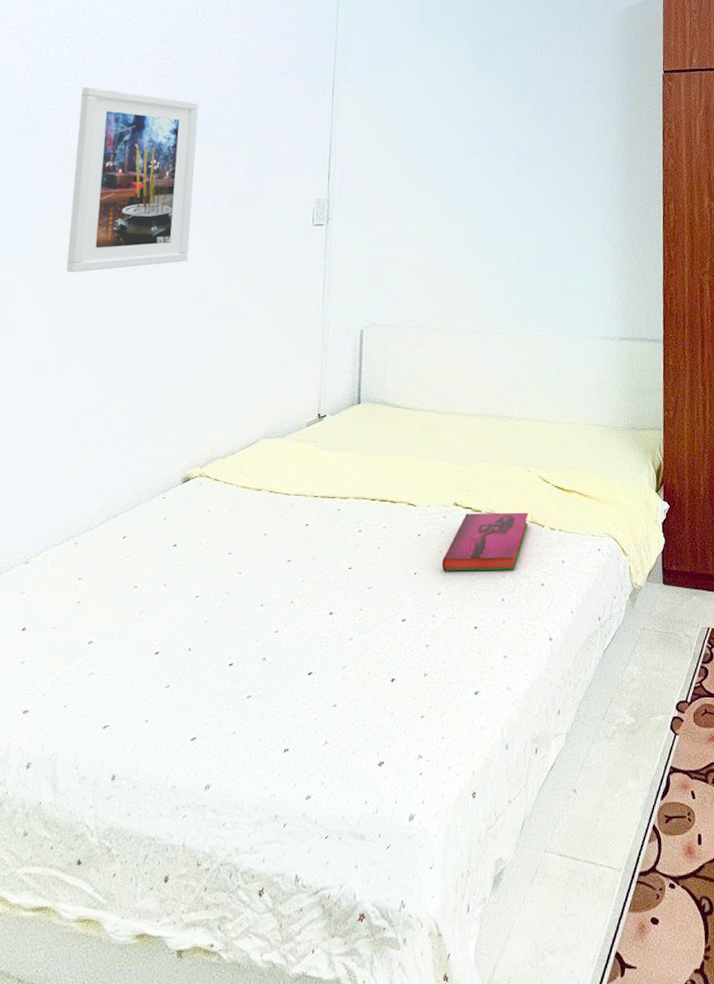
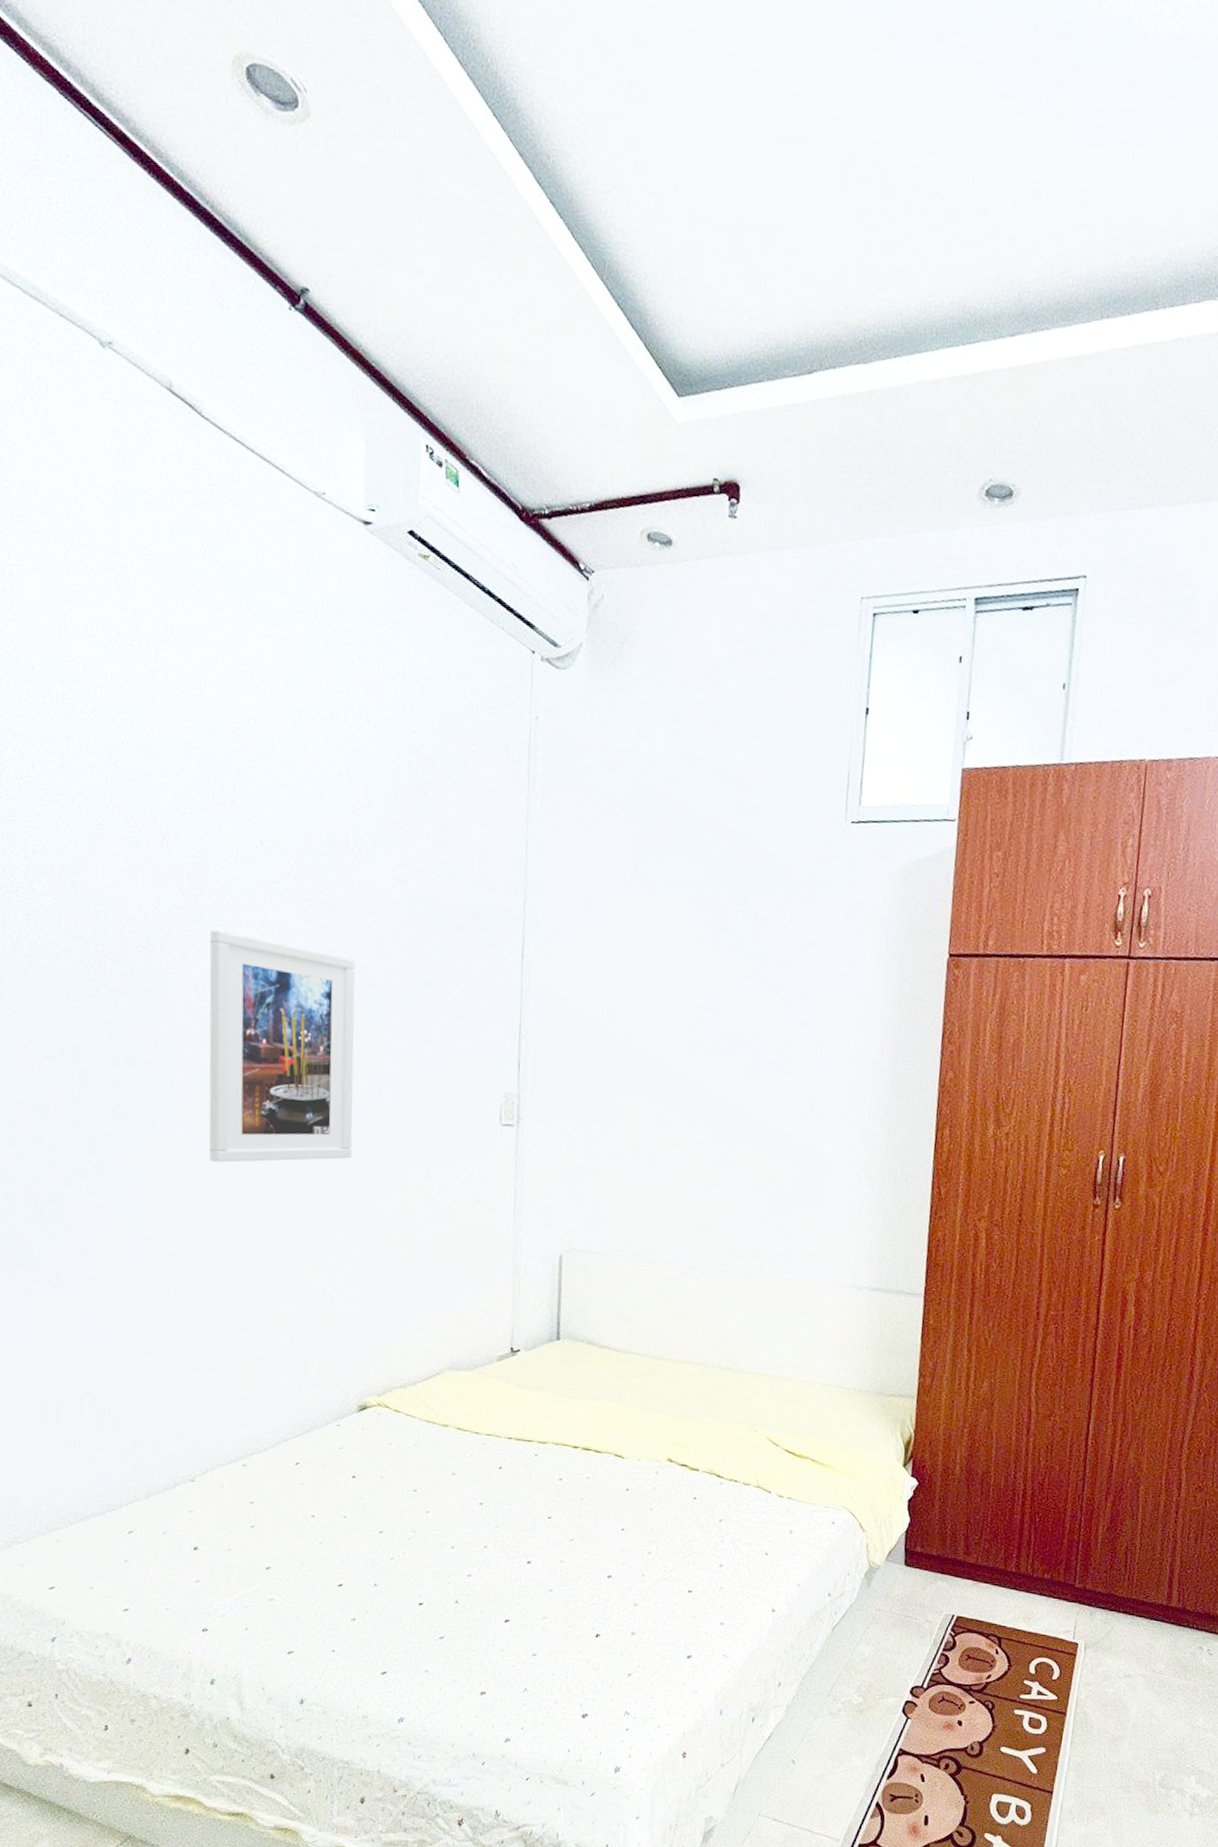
hardback book: present [441,512,529,572] -> none [652,1470,753,1536]

